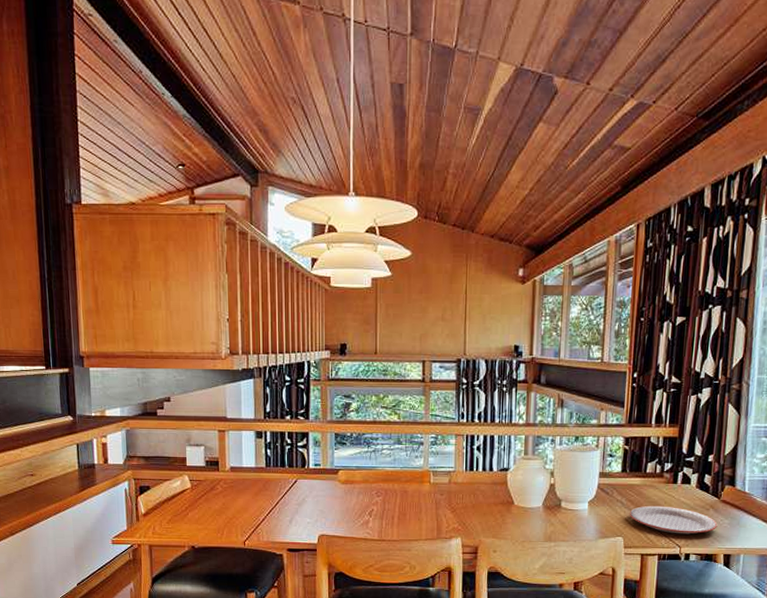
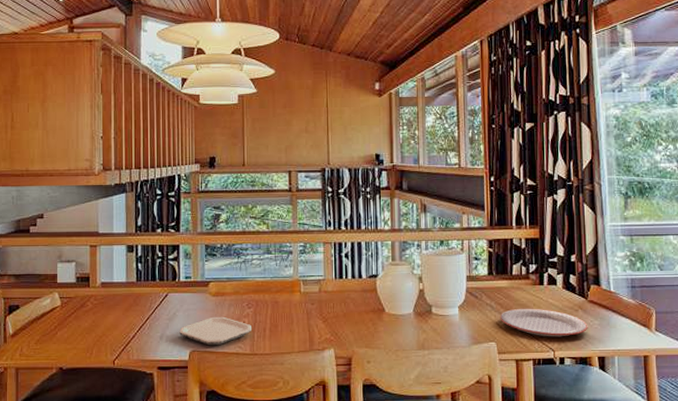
plate: none [308,503,380,531] -> present [179,316,251,346]

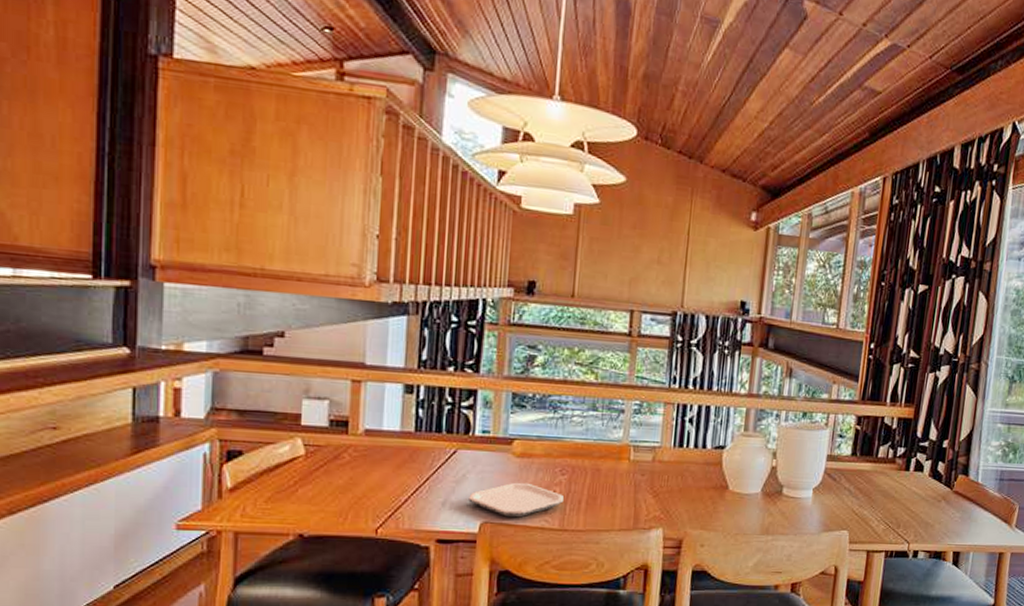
plate: present [499,308,588,337] -> none [856,494,949,529]

